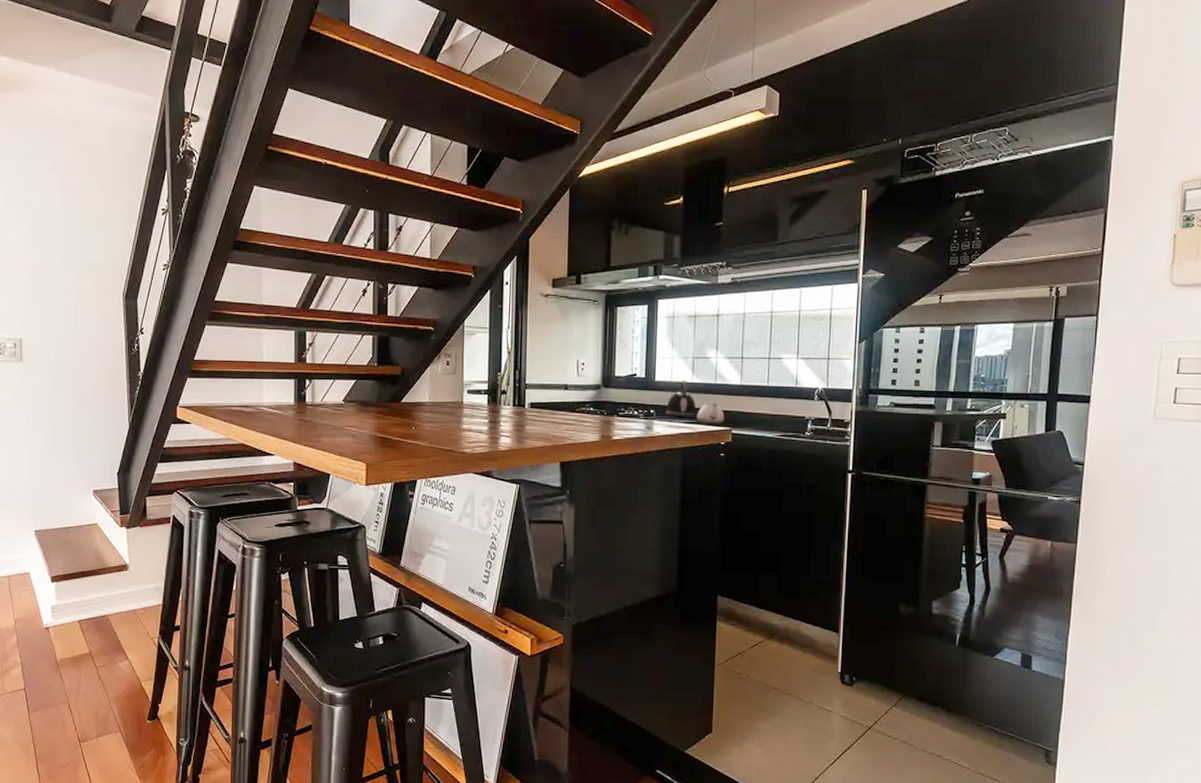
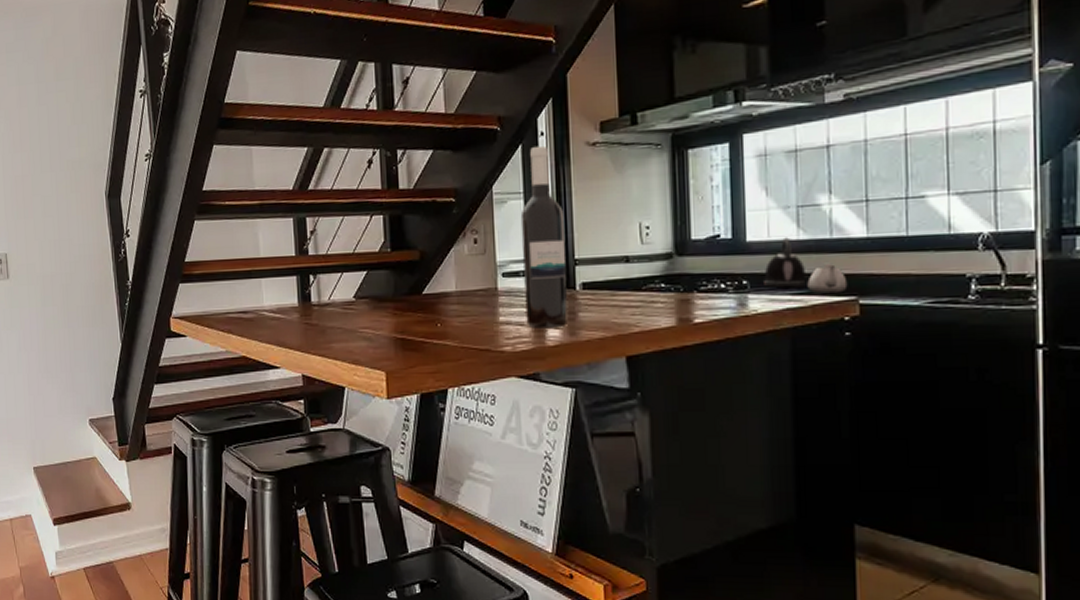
wine bottle: none [484,292,519,437] -> present [520,145,569,329]

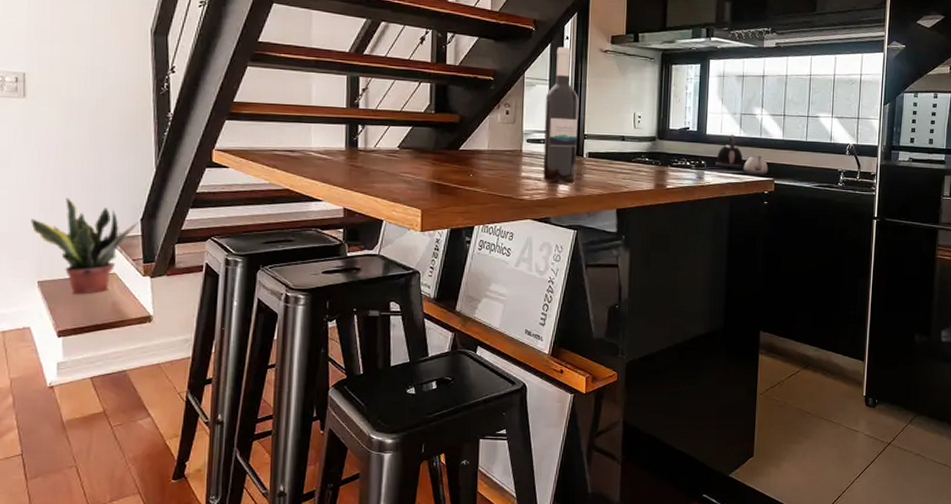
potted plant: none [23,379,112,481] -> present [31,197,139,295]

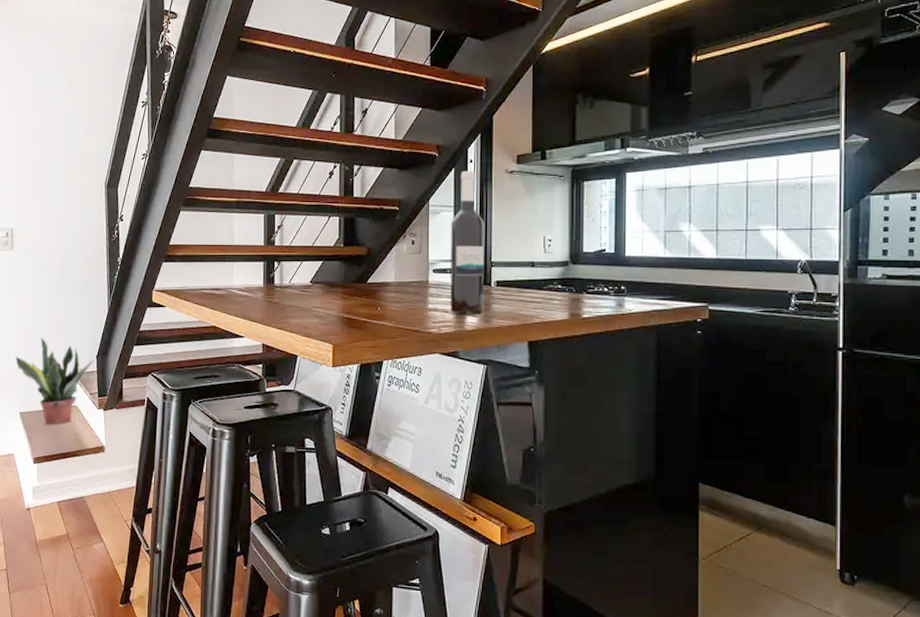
kettle: present [716,134,743,170] -> none [637,254,670,294]
teapot: present [743,154,768,175] -> none [670,276,701,300]

